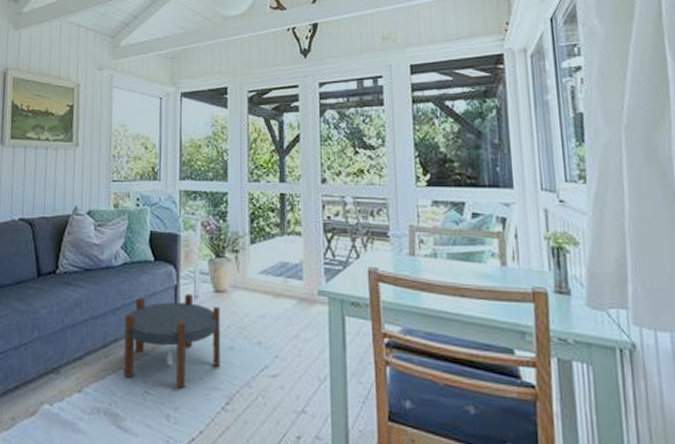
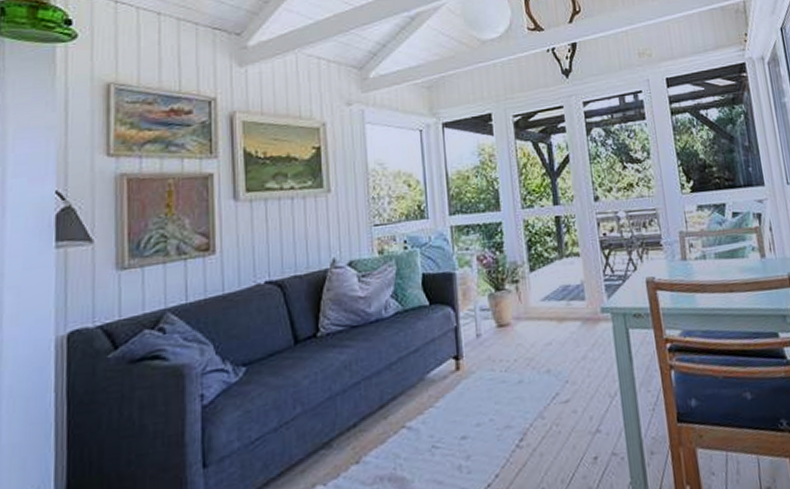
side table: present [123,294,221,389] -> none [402,333,510,437]

